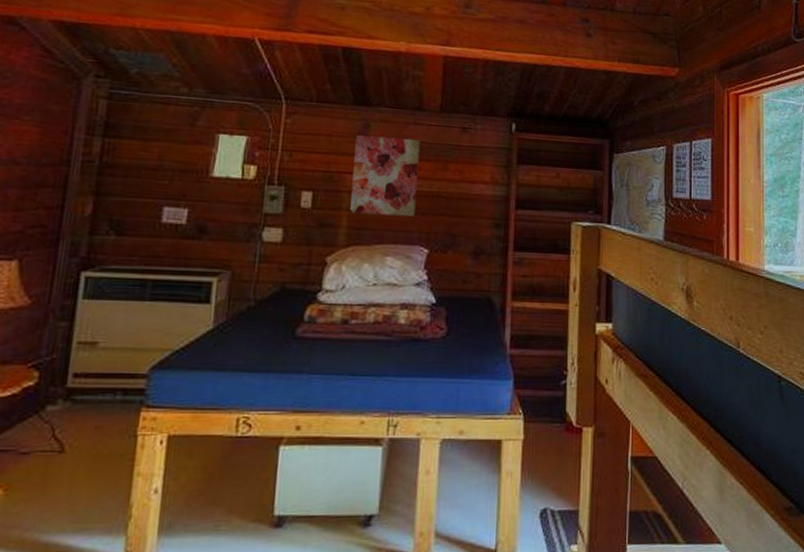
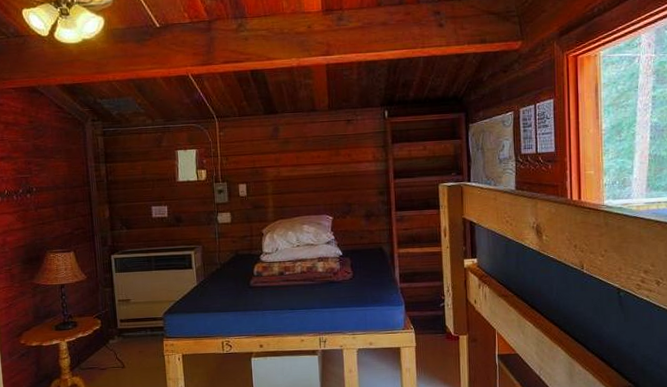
wall art: present [350,135,420,217] -> none [270,135,320,196]

